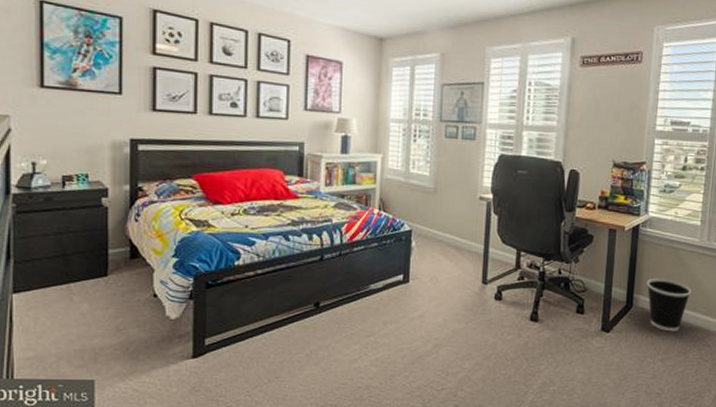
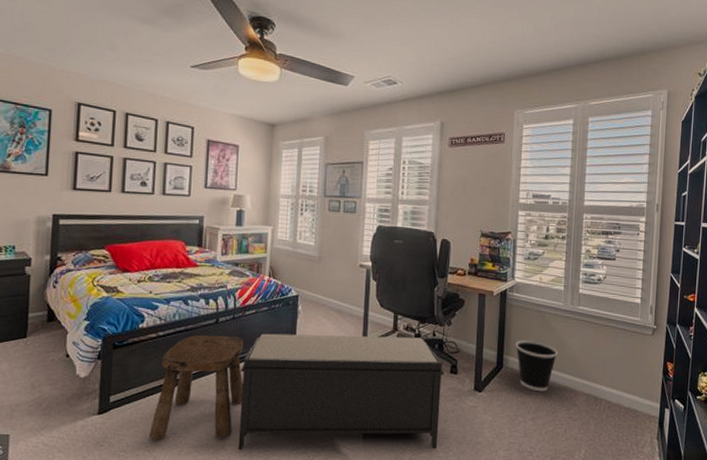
stool: none [249,273,353,385] -> present [149,335,244,440]
bench: none [347,271,570,394] -> present [238,333,444,450]

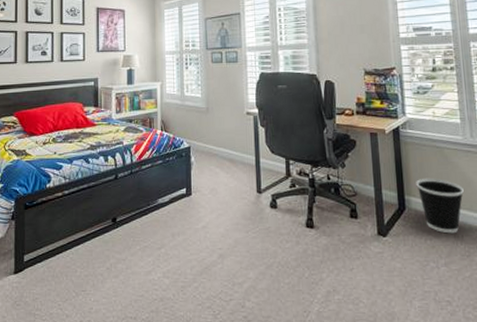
stool: present [149,335,244,440] -> none [60,191,146,298]
bench: present [238,333,444,450] -> none [142,182,346,306]

